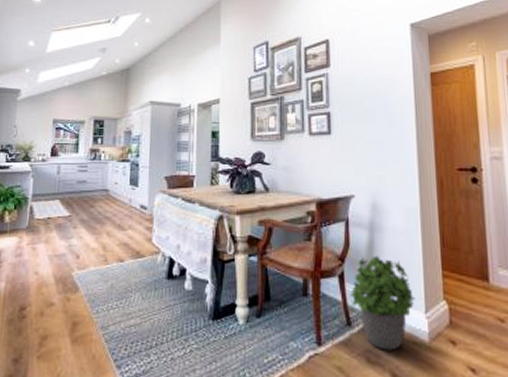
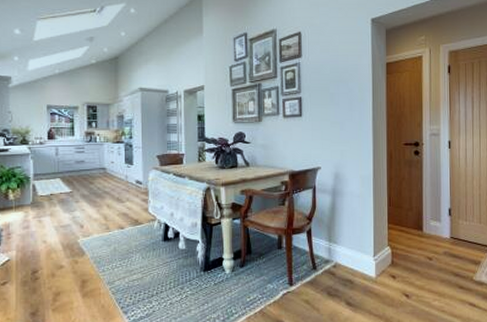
potted plant: present [349,255,415,351] -> none [315,215,366,286]

